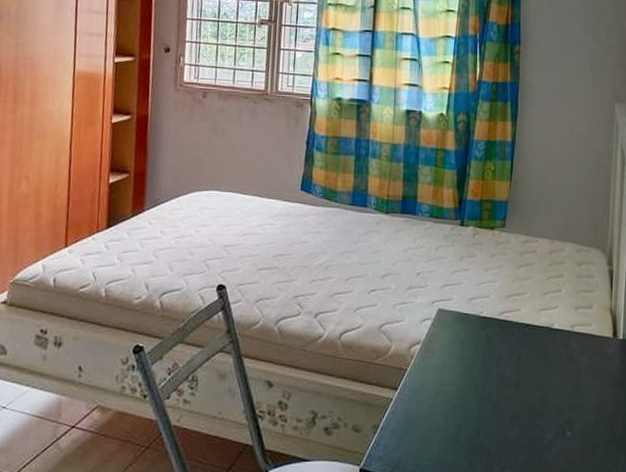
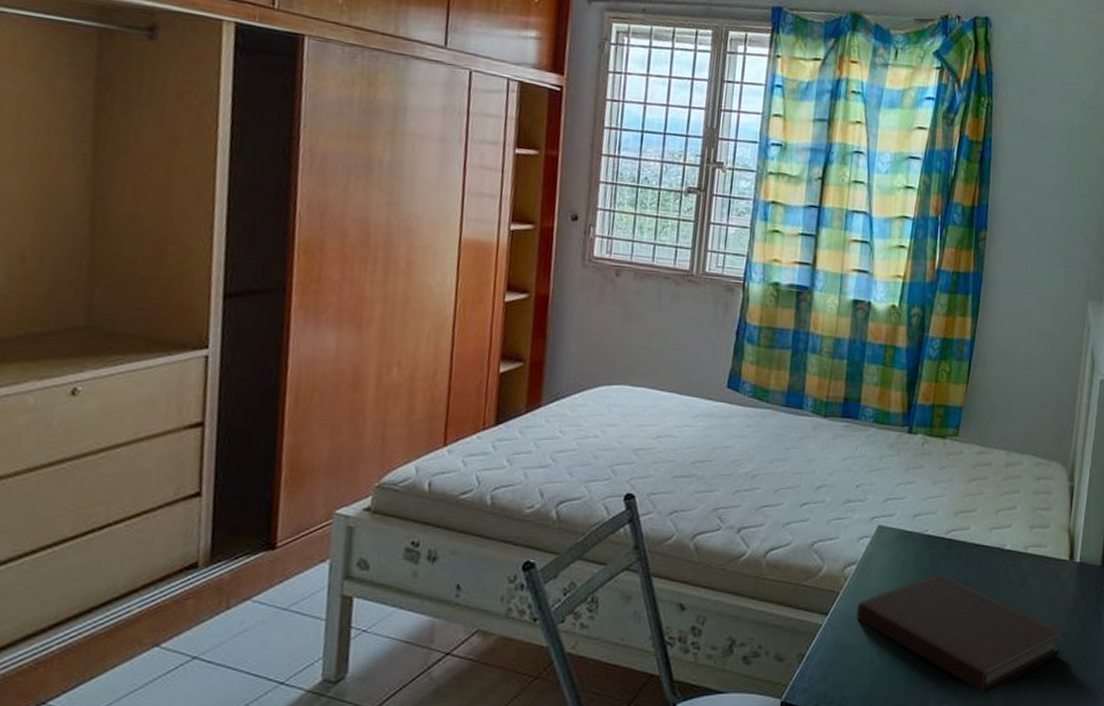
notebook: none [423,351,614,461] -> present [856,573,1066,694]

